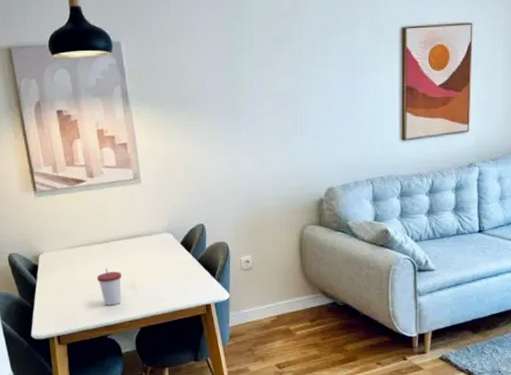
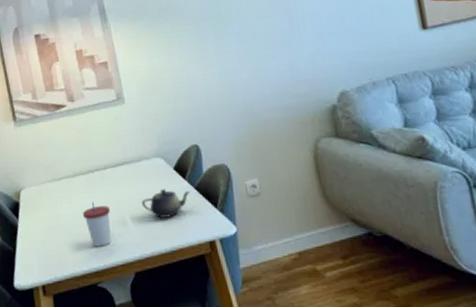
teapot: none [151,260,193,284] -> present [142,189,190,218]

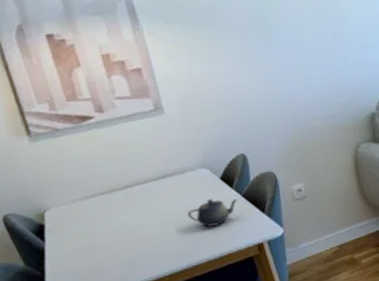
cup: present [82,201,111,247] -> none [121,216,156,262]

